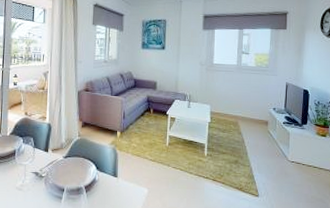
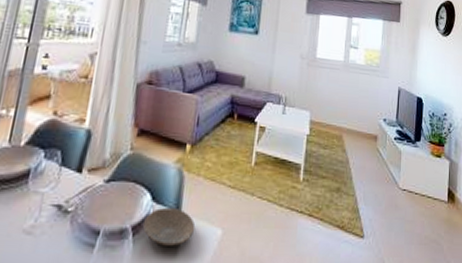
plate: none [93,175,129,199] -> present [143,208,196,246]

